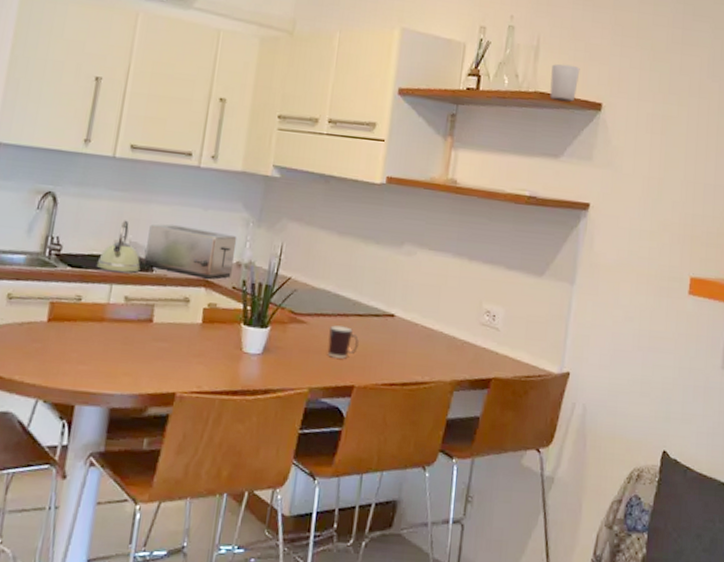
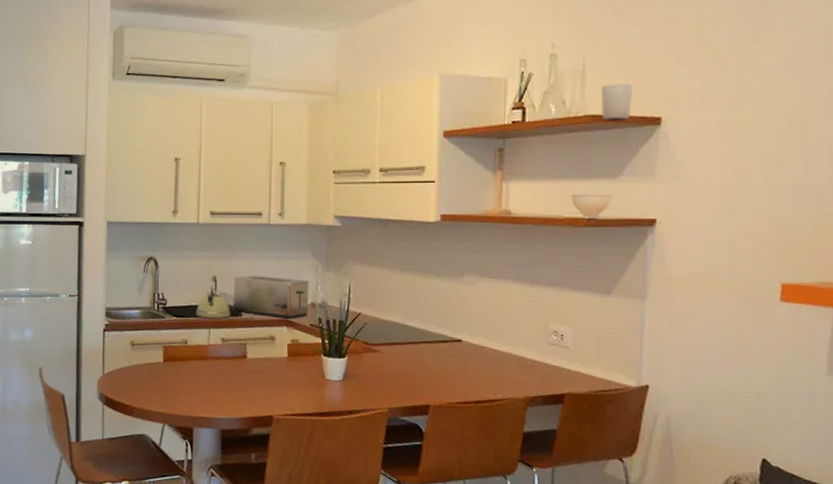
mug: present [327,325,359,359] -> none [401,352,430,382]
bowl: none [514,169,553,196] -> present [570,193,612,217]

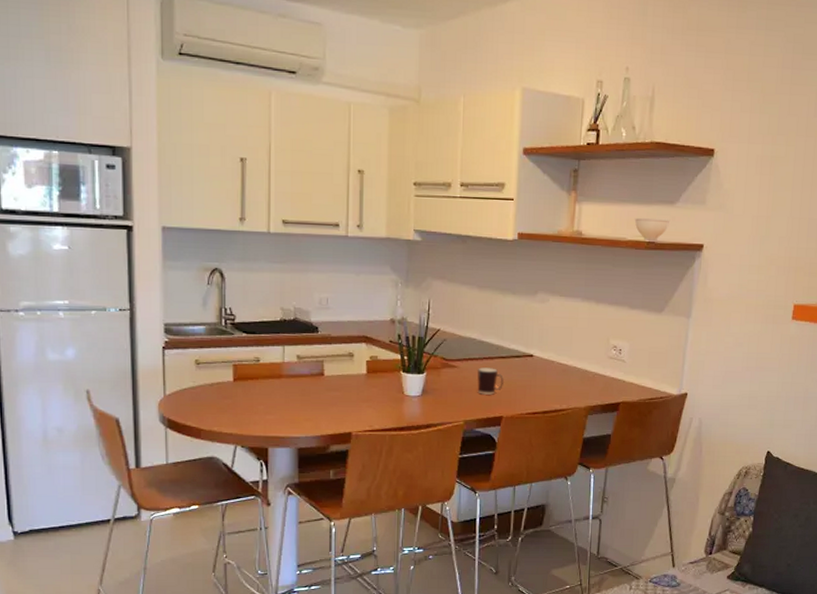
kettle: present [195,275,231,319] -> none [268,289,307,336]
toaster: present [234,275,309,319] -> none [310,289,389,335]
mug: none [401,352,430,382] -> present [477,367,504,396]
candle holder: present [601,83,633,122] -> none [665,112,694,150]

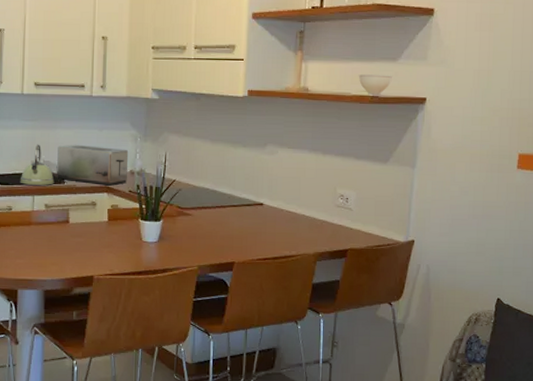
kettle: none [268,289,307,336] -> present [20,144,55,186]
toaster: none [310,289,389,335] -> present [57,144,129,186]
mug: present [477,367,504,396] -> none [210,215,235,242]

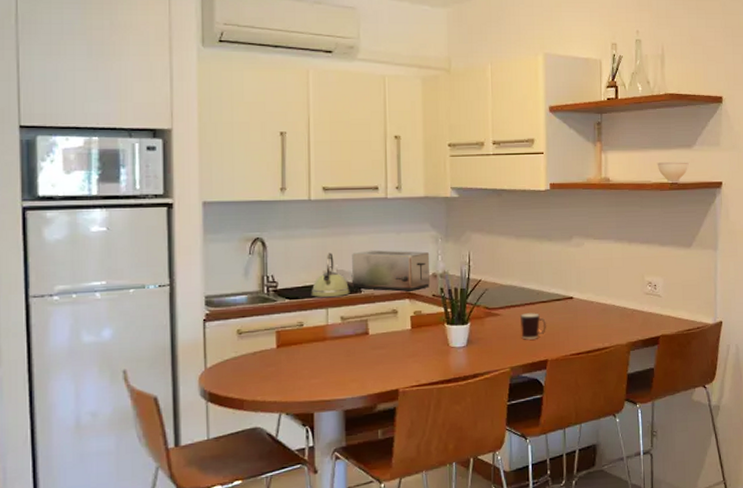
mug: none [210,215,235,242] -> present [520,313,546,341]

